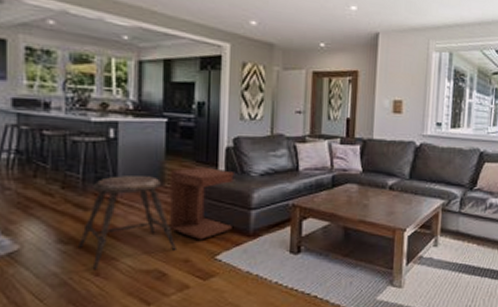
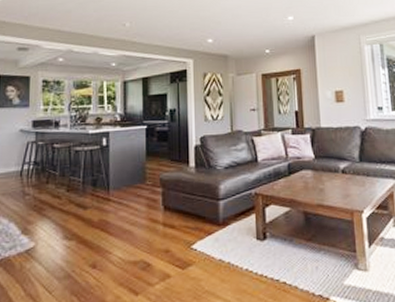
stool: present [77,176,176,269] -> none [78,176,158,262]
side table: present [170,166,234,240] -> none [151,164,204,231]

